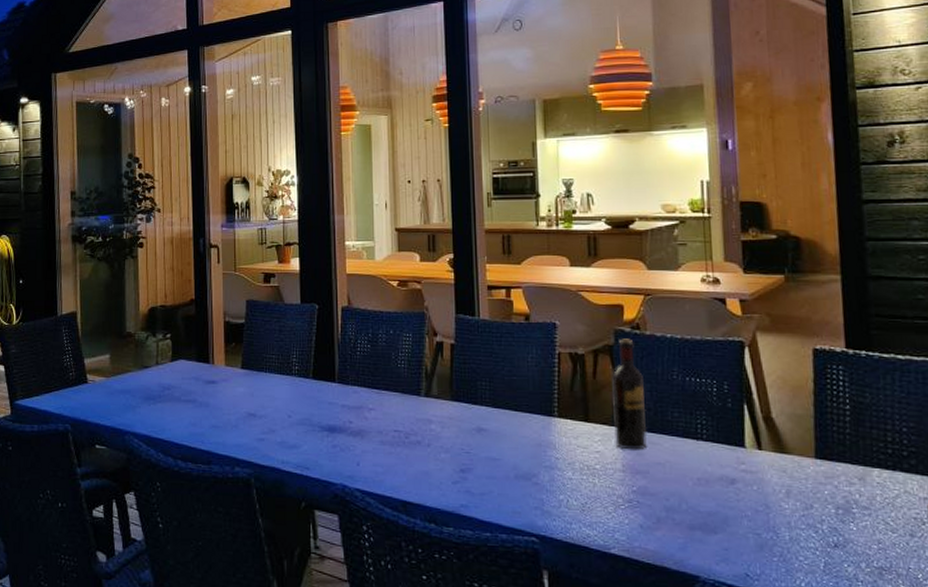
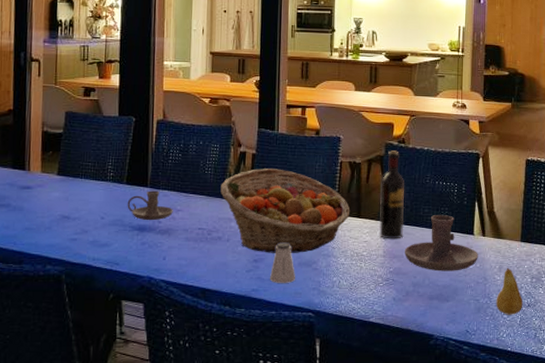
candle holder: none [315,386,365,421] -> present [127,190,173,221]
fruit basket: none [416,361,575,463] -> present [220,169,351,253]
saltshaker: none [480,450,512,499] -> present [269,242,295,283]
candle holder: none [651,420,755,495] -> present [405,215,478,272]
fruit: none [785,492,828,557] -> present [496,267,523,315]

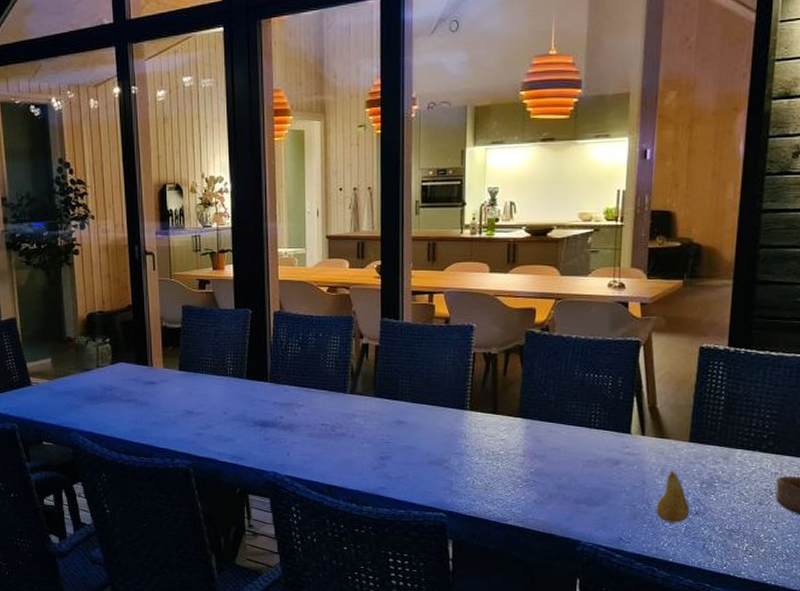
candle holder: present [127,190,173,221] -> none [248,385,295,416]
fruit basket: present [220,169,351,253] -> none [343,361,485,451]
saltshaker: present [269,242,295,283] -> none [397,439,425,482]
wine bottle: present [379,150,405,239] -> none [518,339,548,438]
candle holder: present [405,215,478,272] -> none [548,411,636,474]

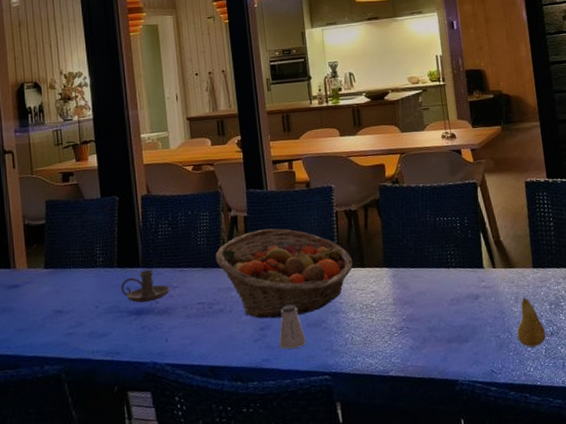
candle holder: none [248,385,295,416] -> present [121,269,170,303]
fruit basket: none [343,361,485,451] -> present [215,228,353,319]
saltshaker: none [397,439,425,482] -> present [278,304,306,349]

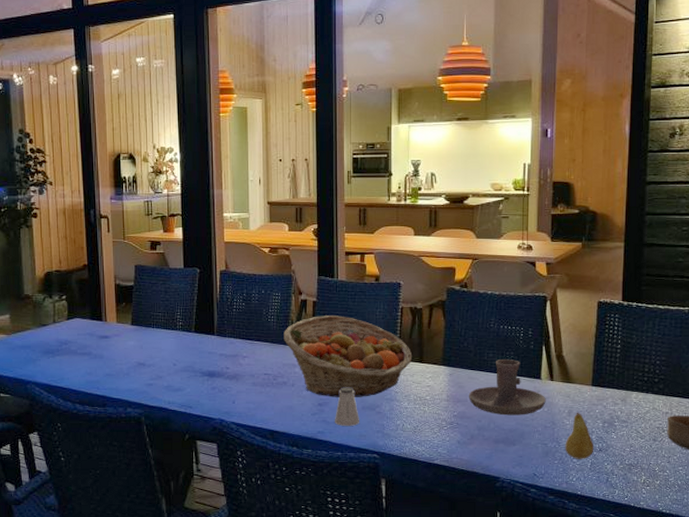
candle holder: present [121,269,170,303] -> none [196,338,240,367]
candle holder: none [415,251,492,312] -> present [469,360,546,416]

